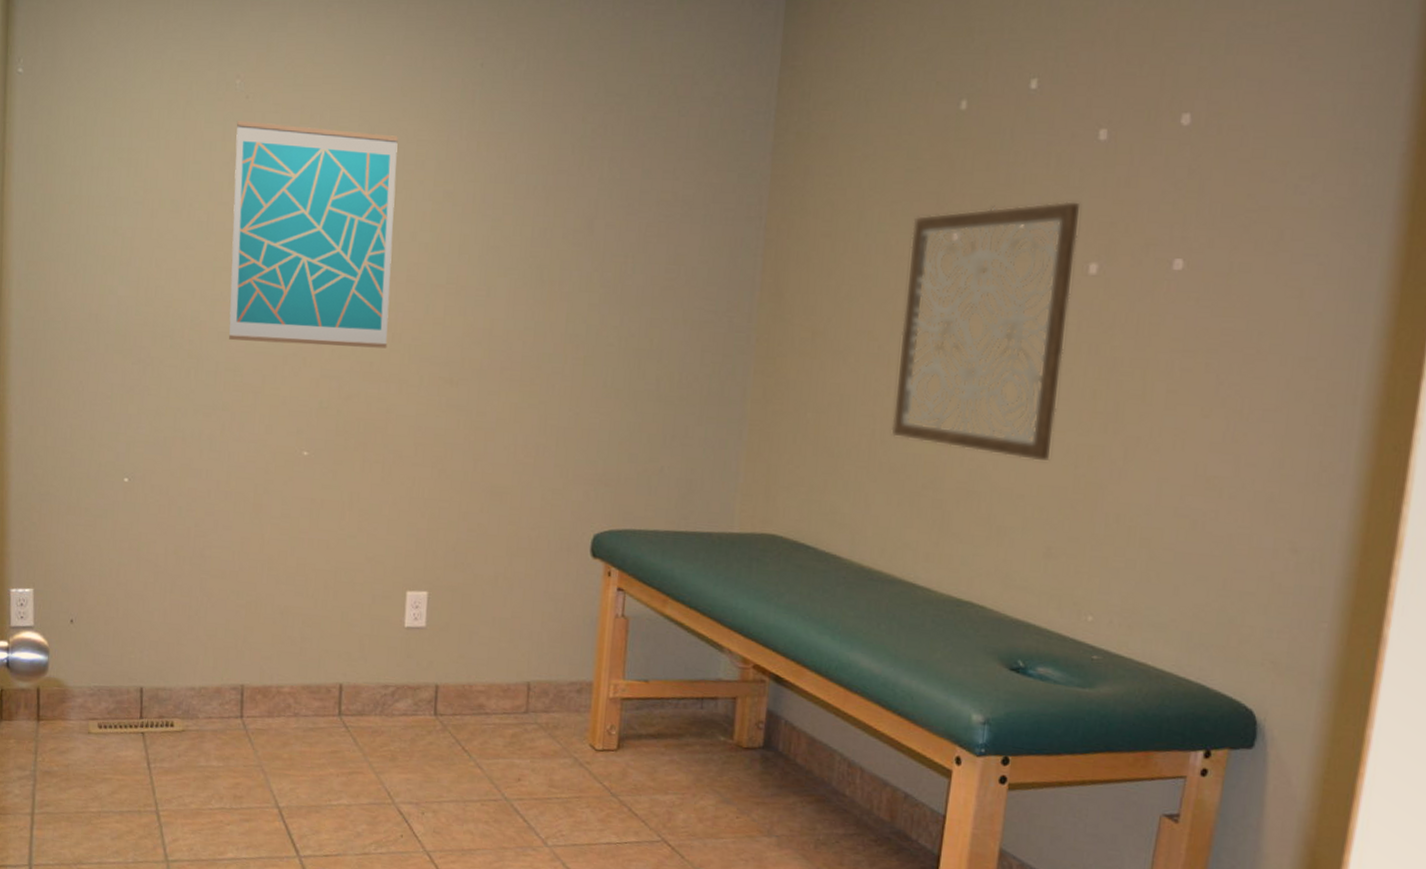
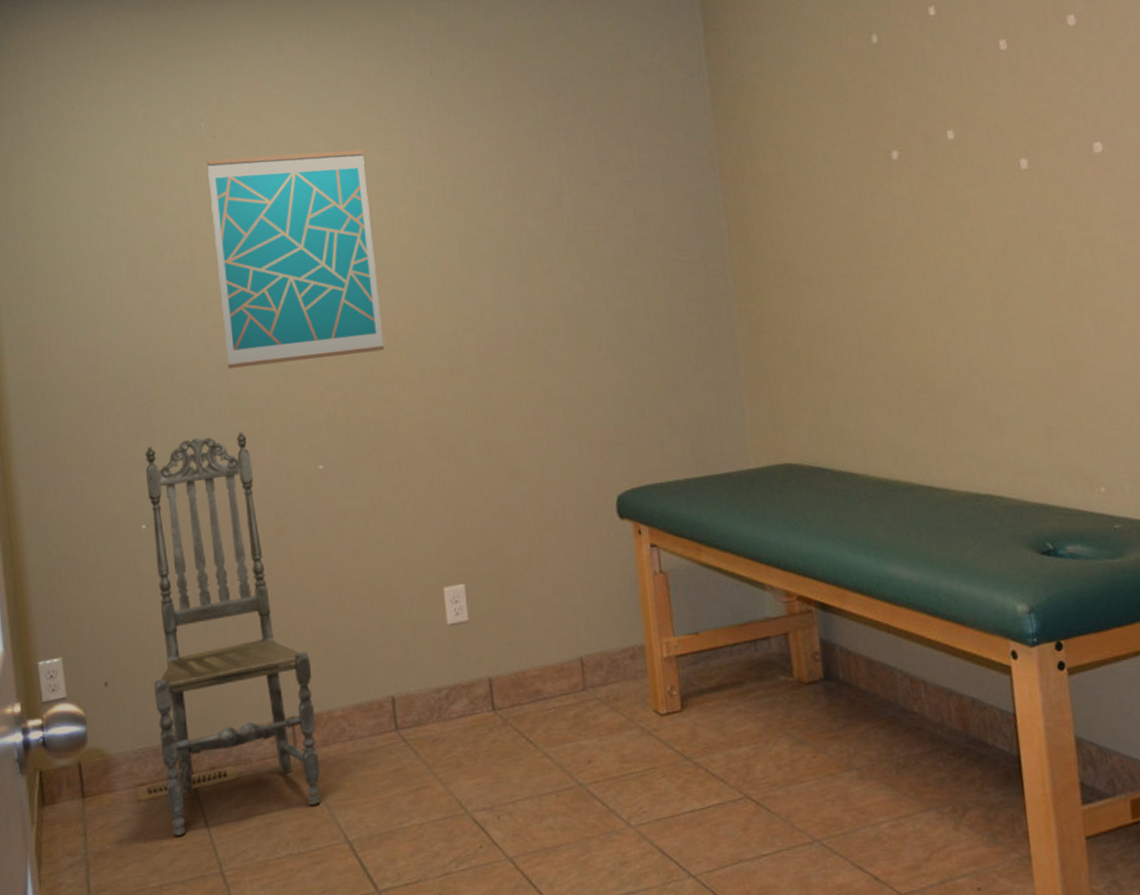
chair: none [115,402,267,772] -> present [145,431,320,836]
wall art: present [891,200,1082,461] -> none [853,106,1029,350]

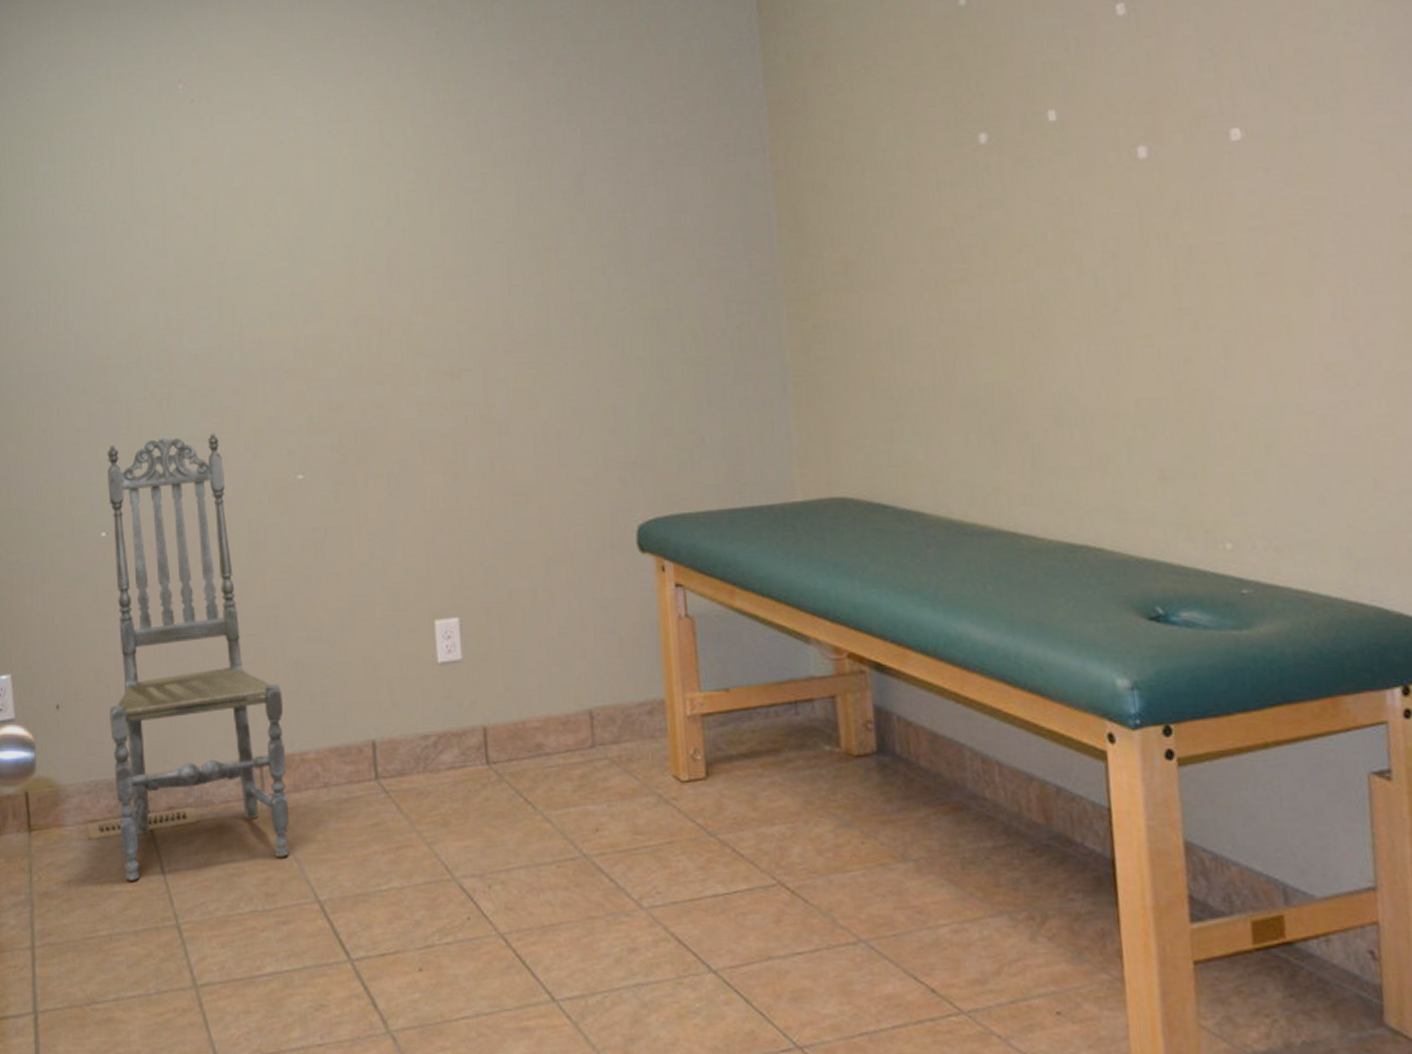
wall art: present [207,149,385,370] -> none [184,118,376,363]

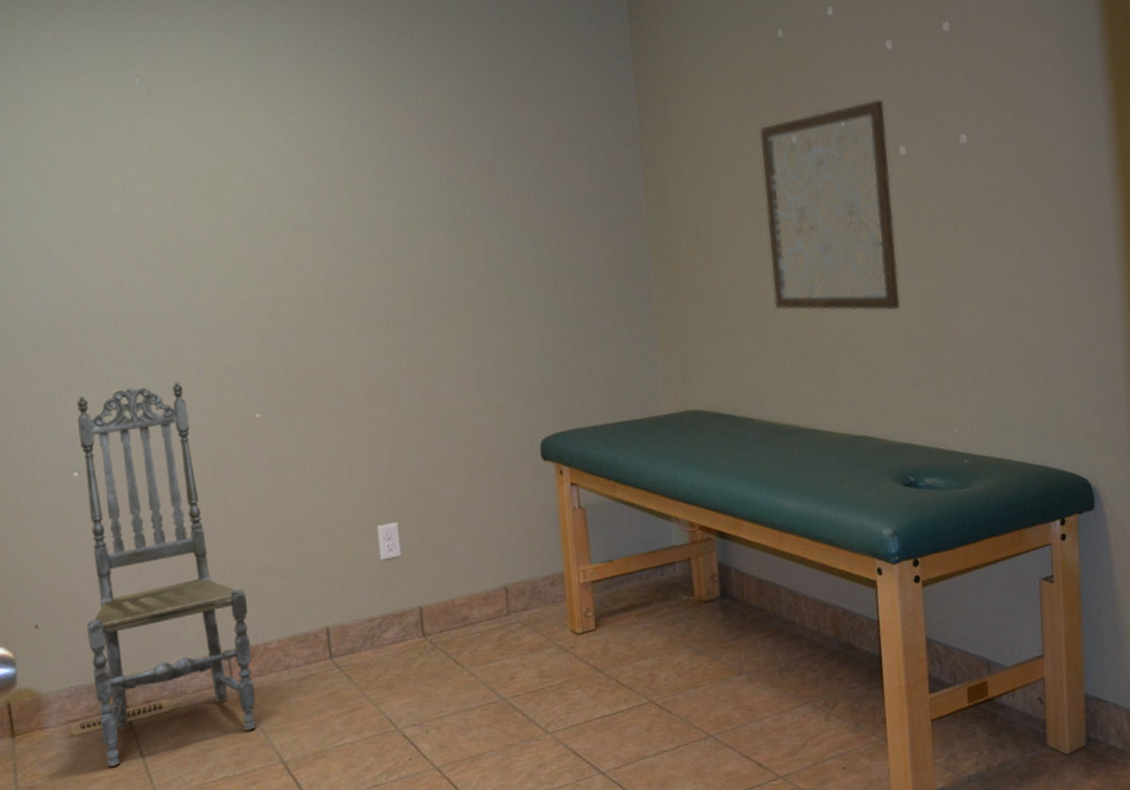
wall art: none [932,82,1141,373] -> present [759,99,901,311]

